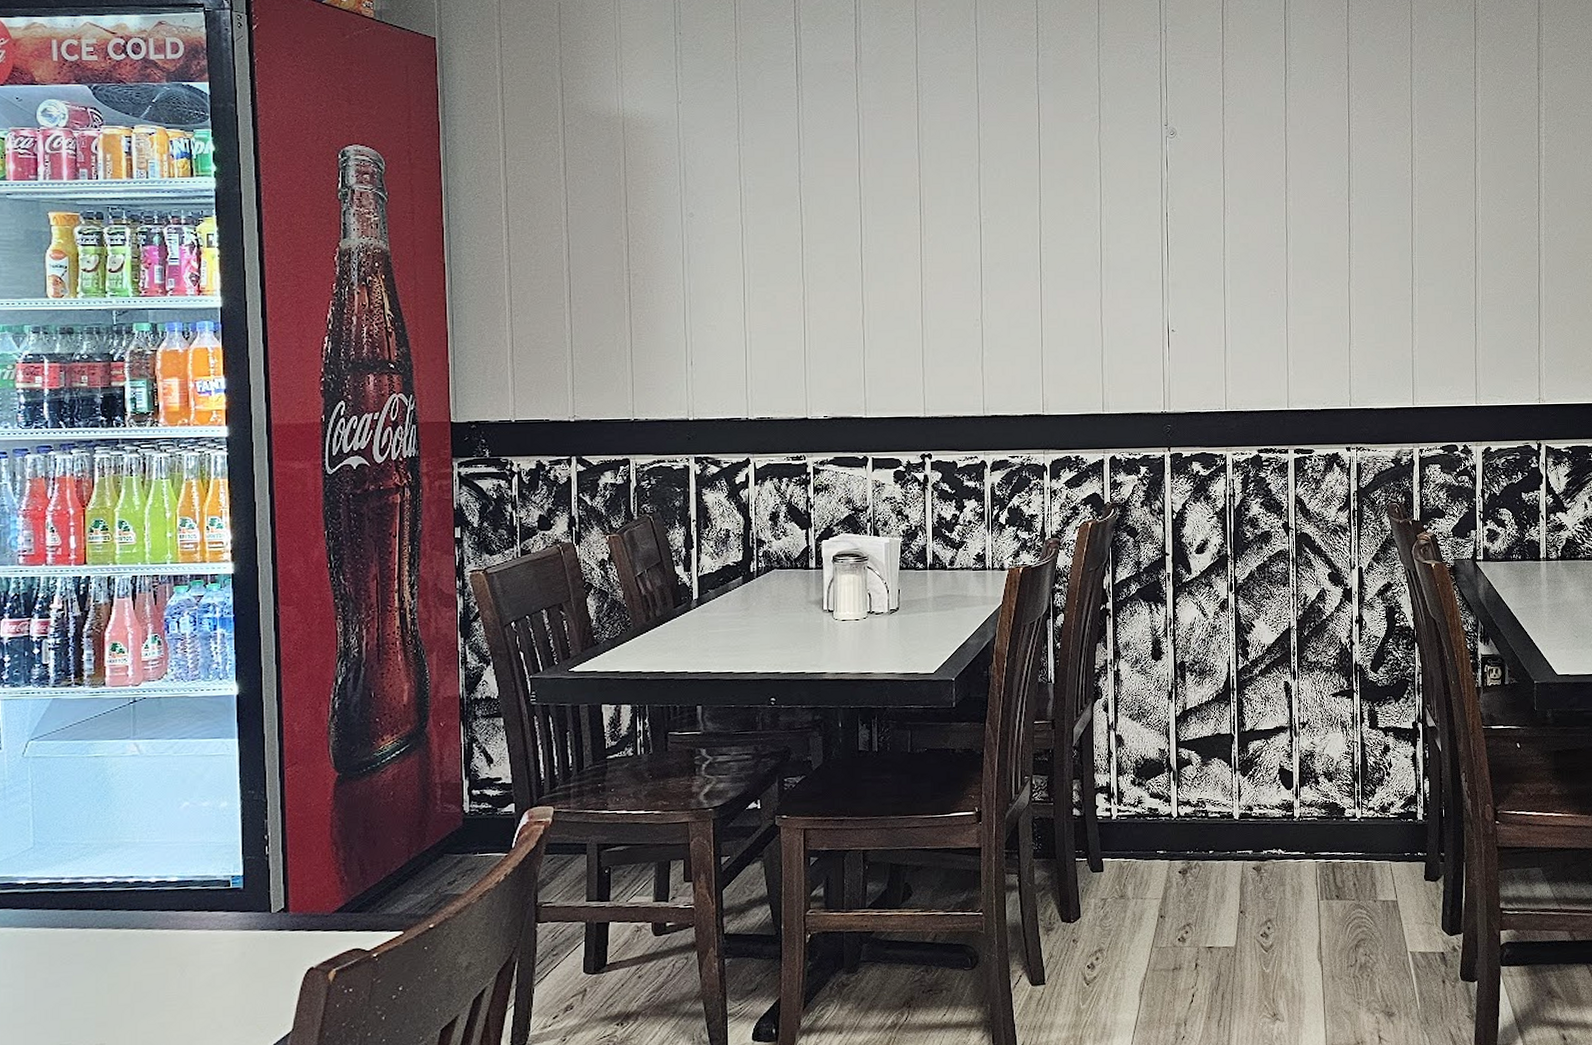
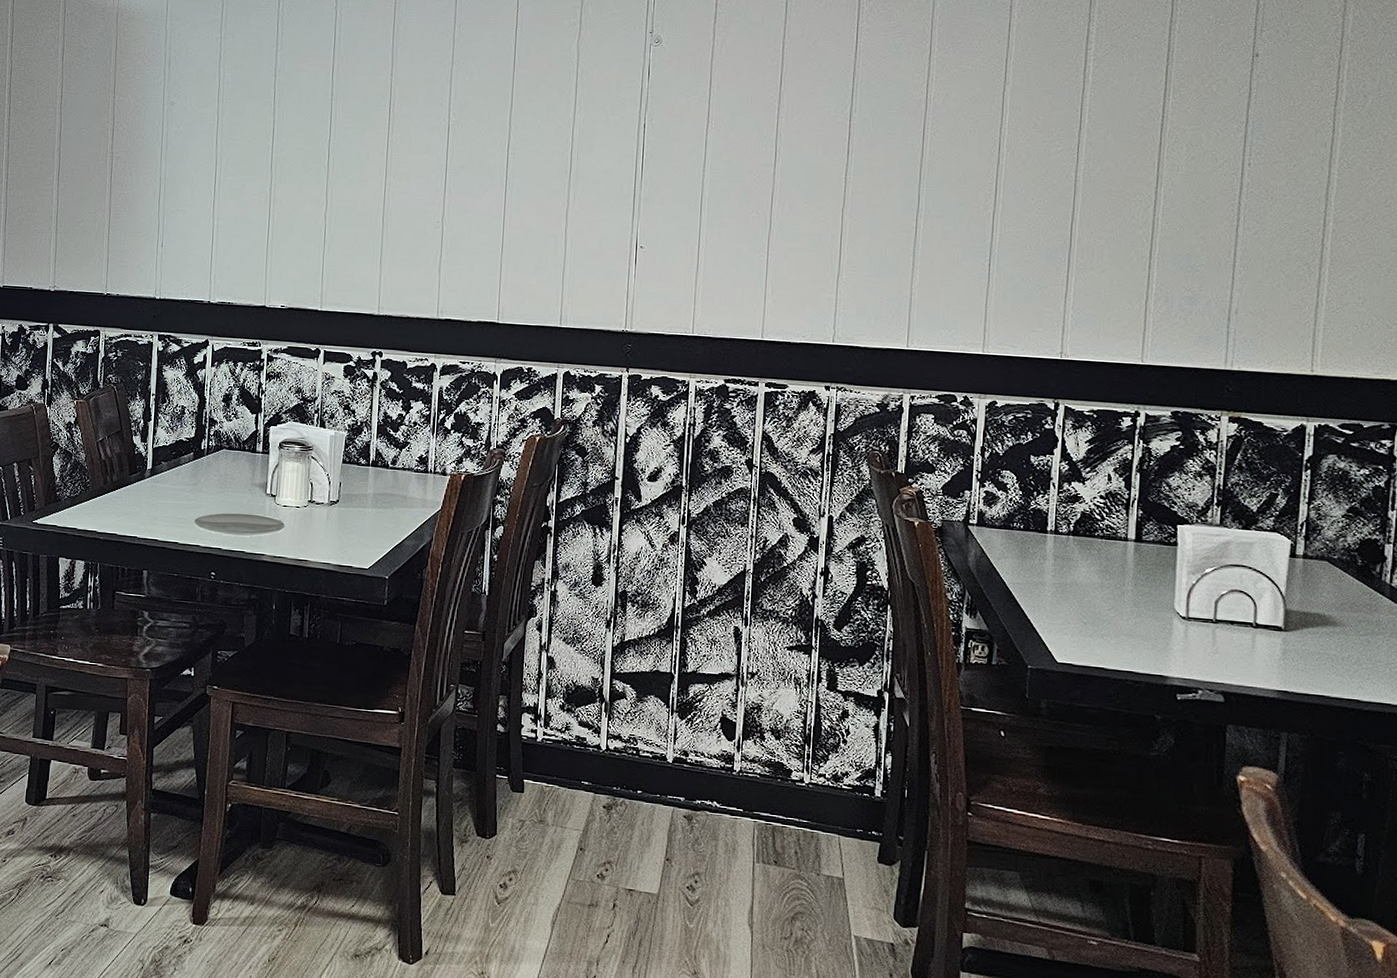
plate: none [748,632,845,658] -> present [194,513,285,537]

